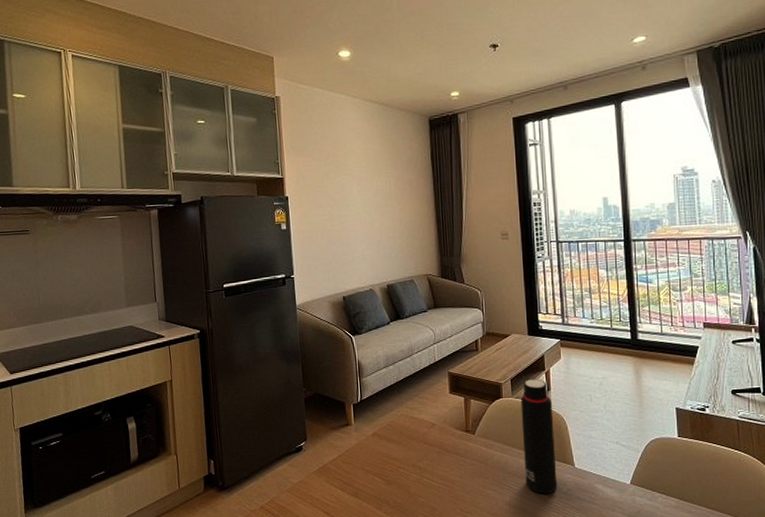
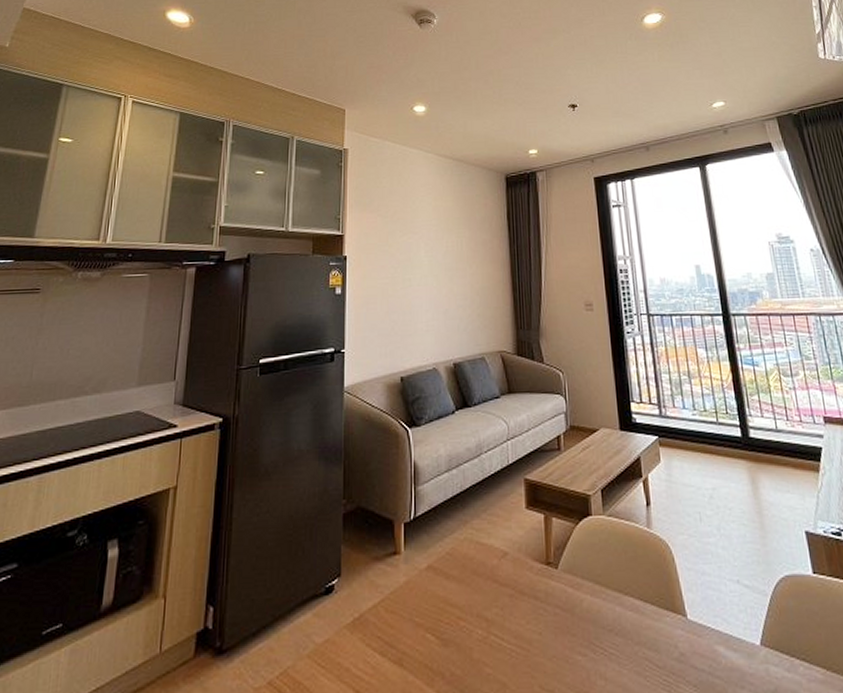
water bottle: present [520,379,558,494] -> none [614,489,667,662]

